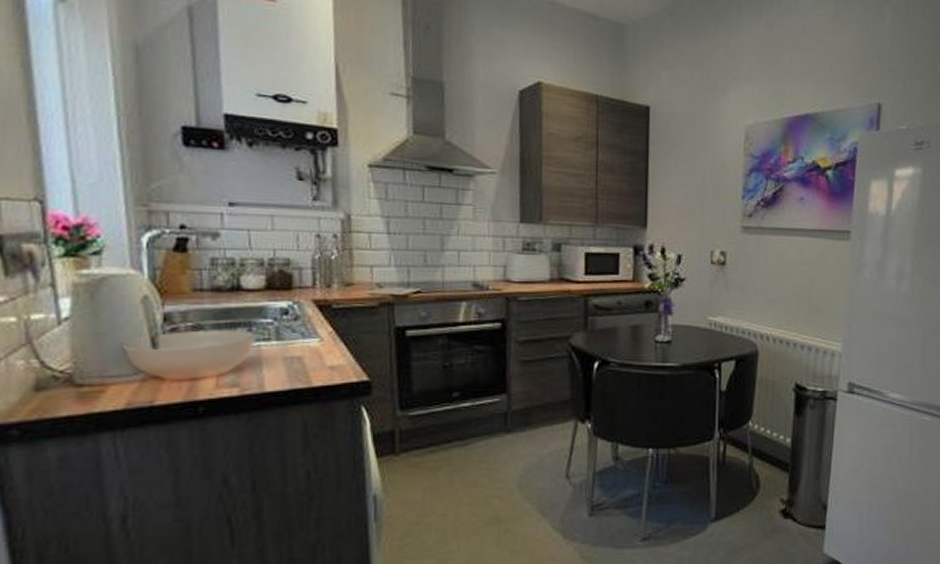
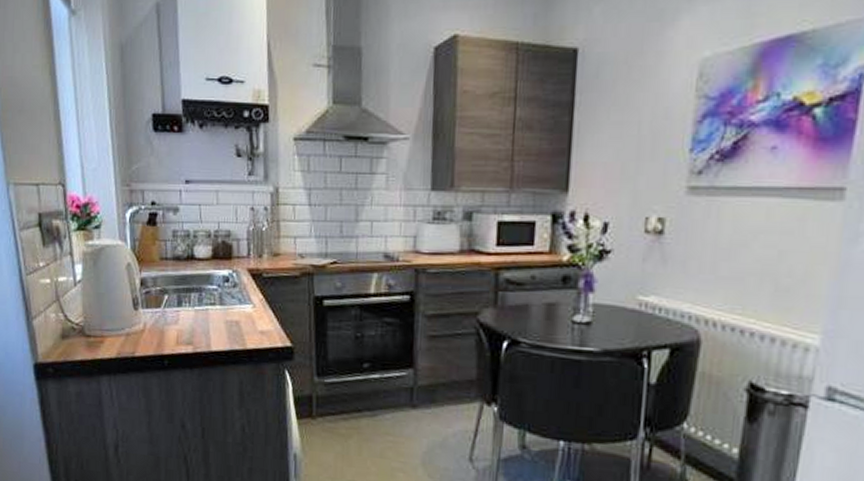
bowl: present [121,330,255,380] -> none [113,293,204,337]

